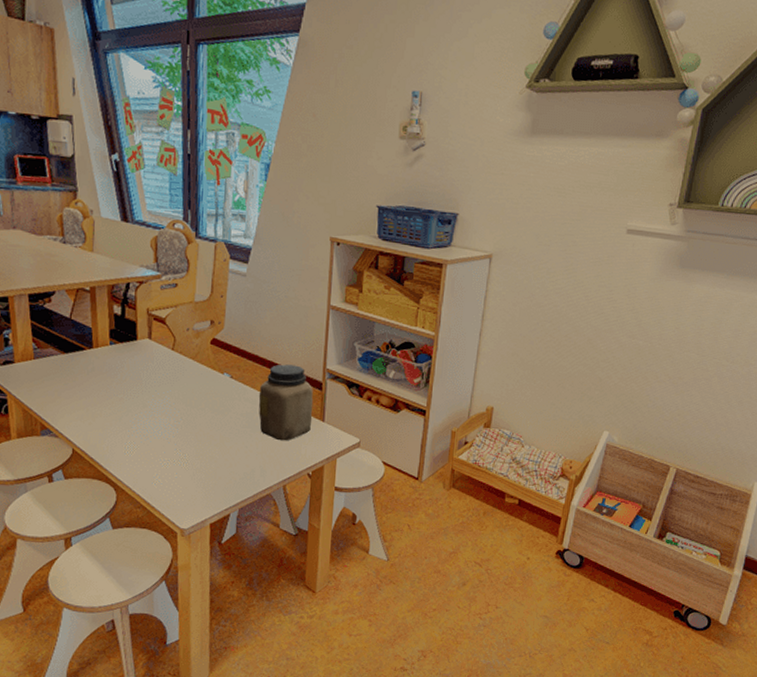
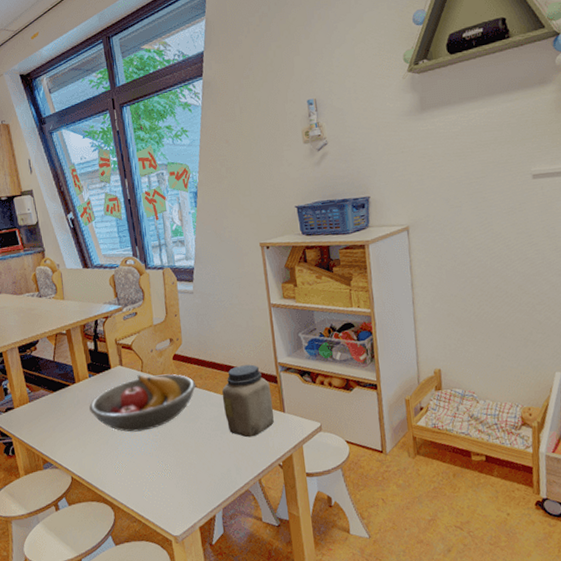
fruit bowl: none [105,353,233,414] -> present [89,374,196,432]

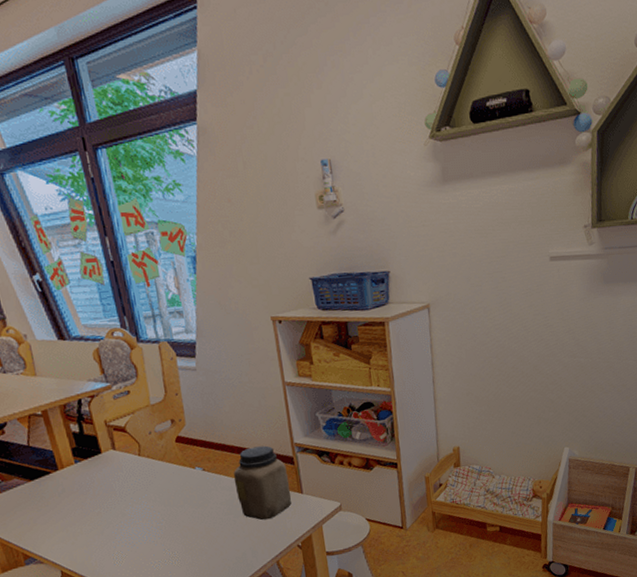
fruit bowl: present [89,374,196,432] -> none [77,457,204,521]

